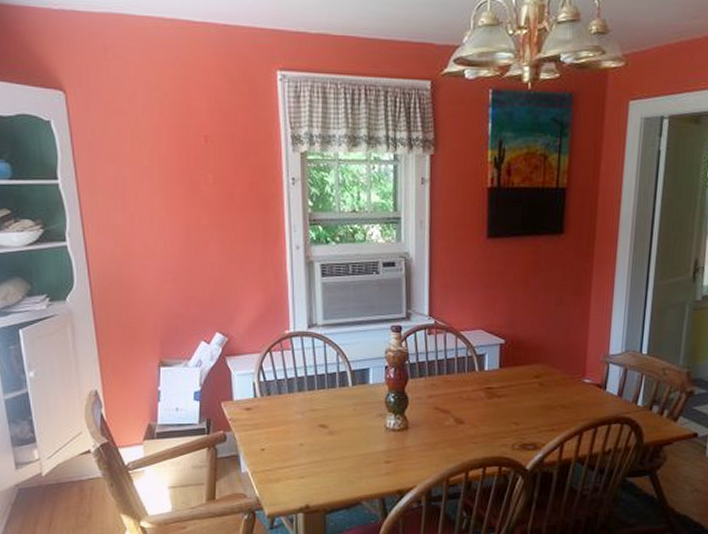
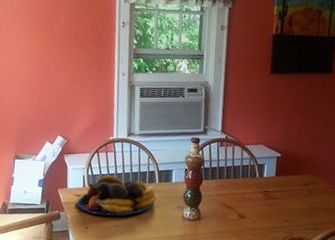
fruit bowl: none [247,381,351,433] -> present [77,175,157,217]

